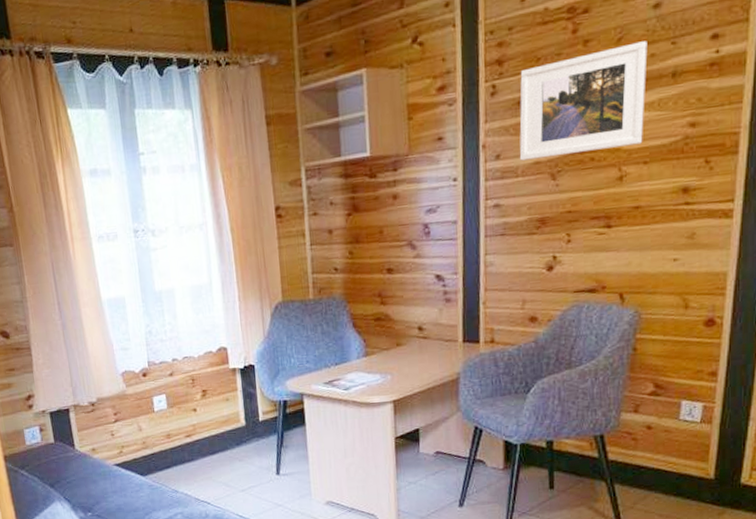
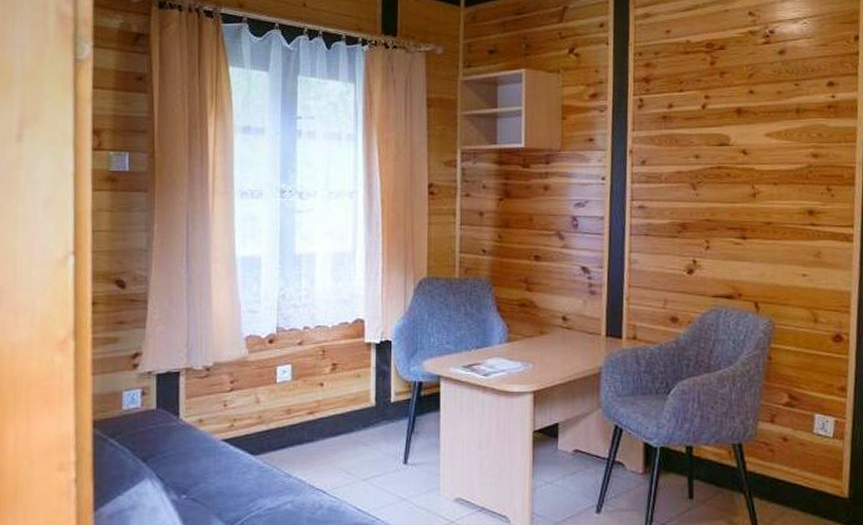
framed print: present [519,41,648,161] -> none [663,80,775,169]

